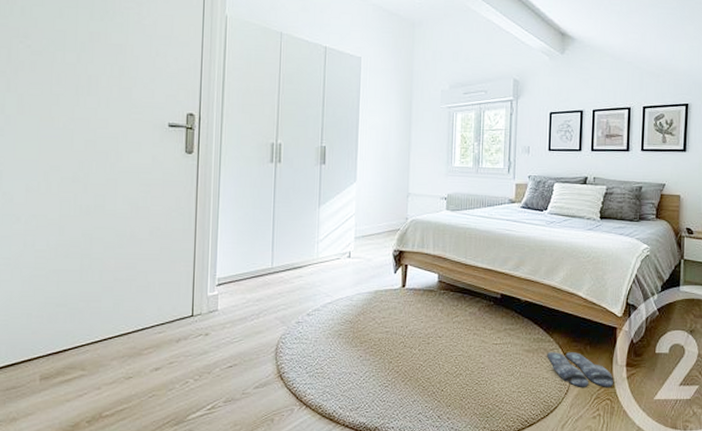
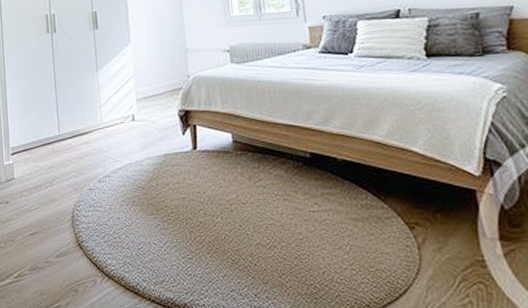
slippers: present [547,352,613,387] -> none [382,221,485,267]

